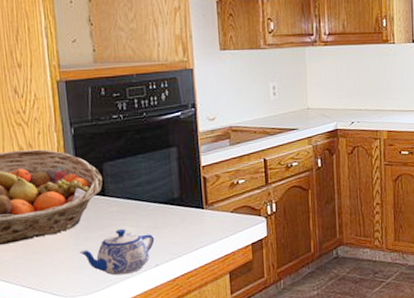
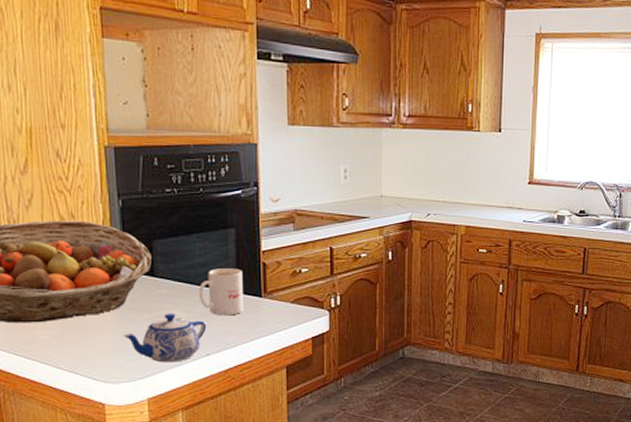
mug: none [145,184,187,229] -> present [198,268,243,316]

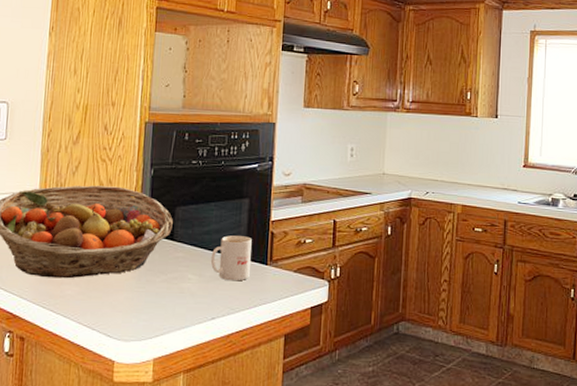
teapot: present [124,313,207,363] -> none [140,275,215,324]

